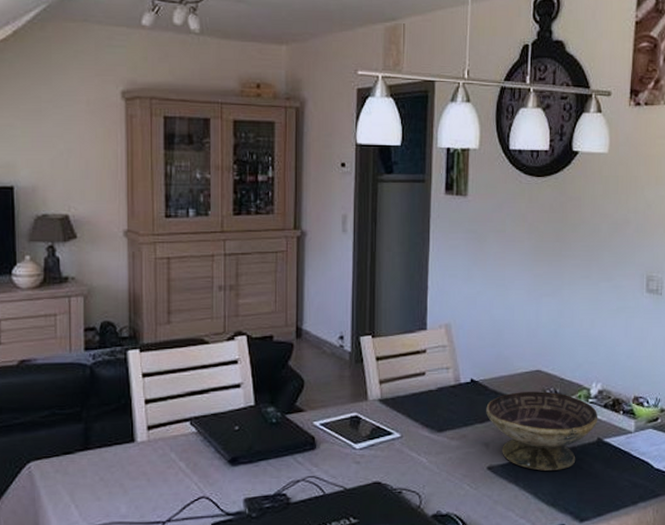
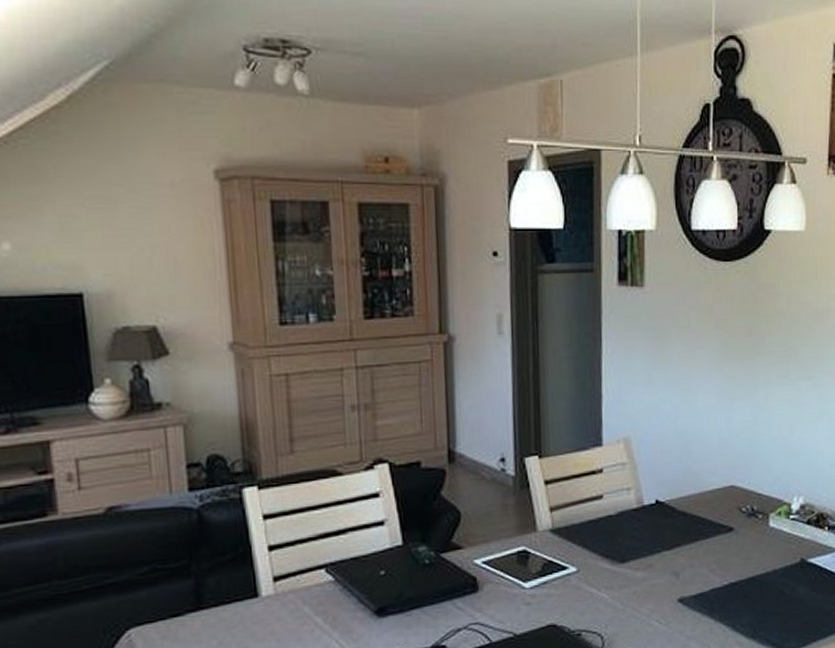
decorative bowl: present [486,391,598,471] -> none [674,509,801,600]

